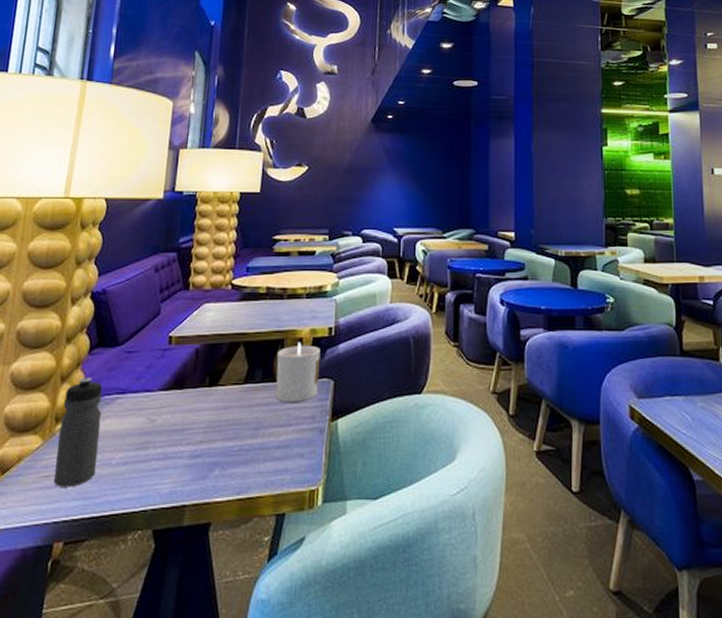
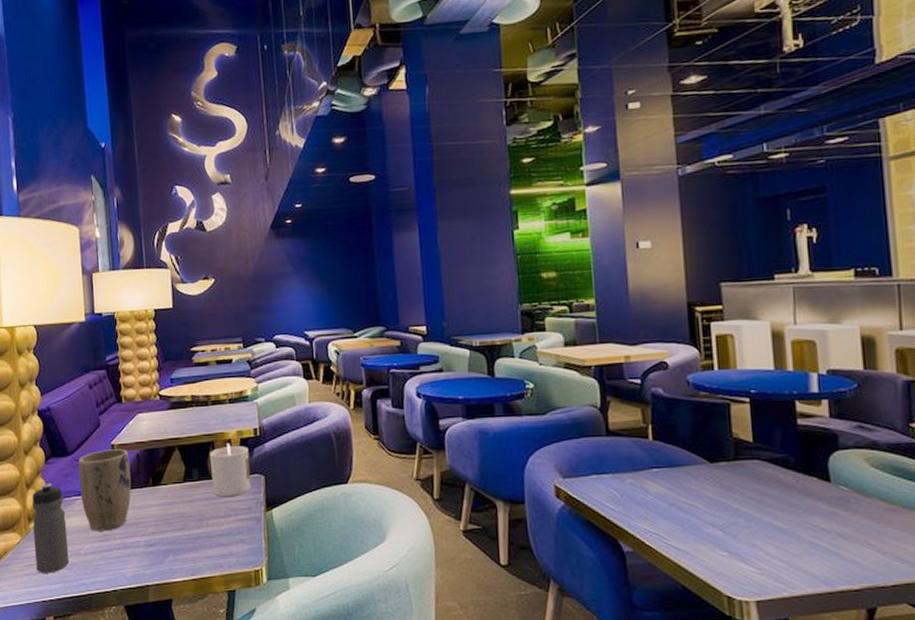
plant pot: none [123,341,188,438] -> present [78,449,132,531]

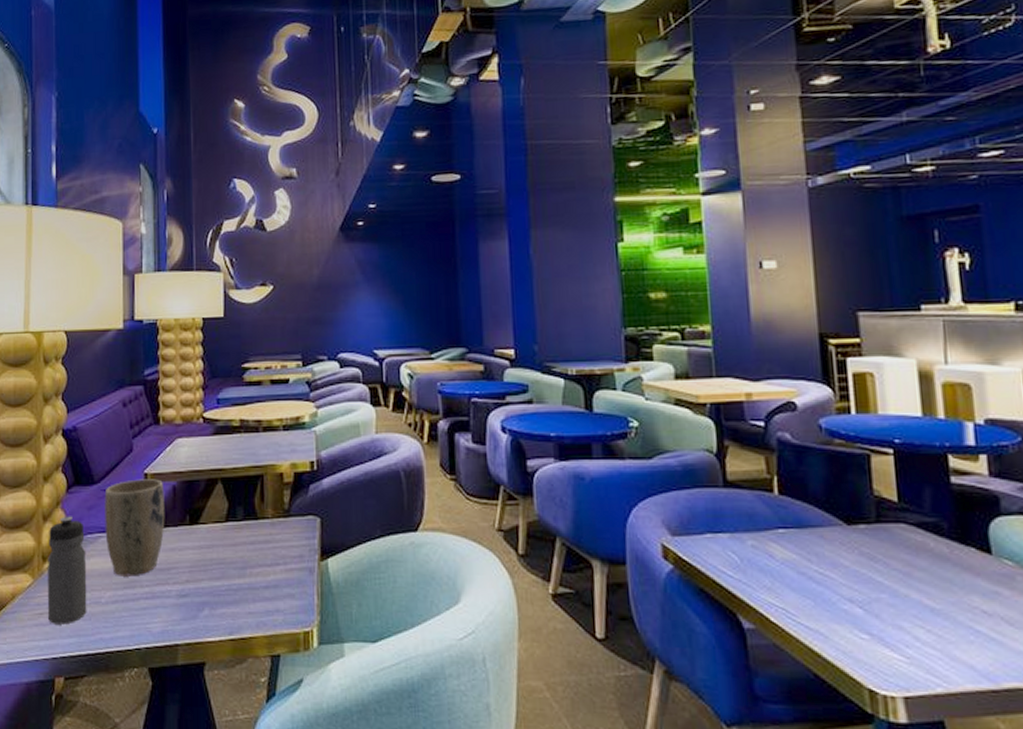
candle: present [210,443,251,496] -> none [258,477,304,541]

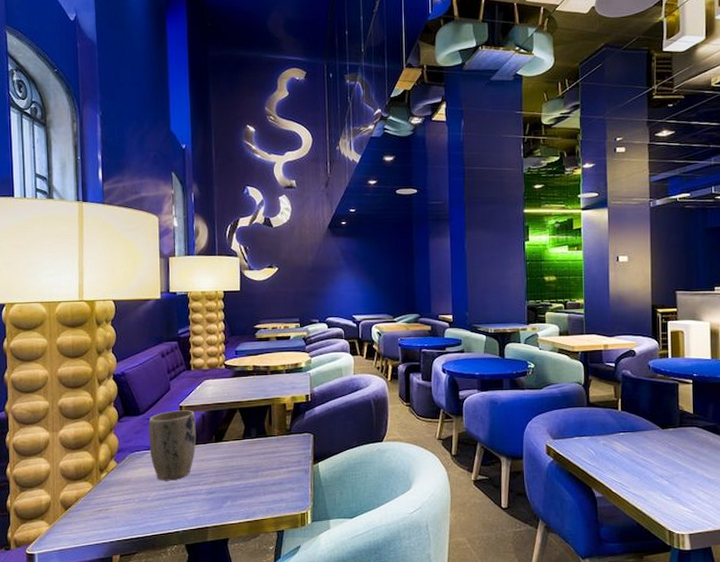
water bottle: present [48,516,87,625] -> none [104,439,137,518]

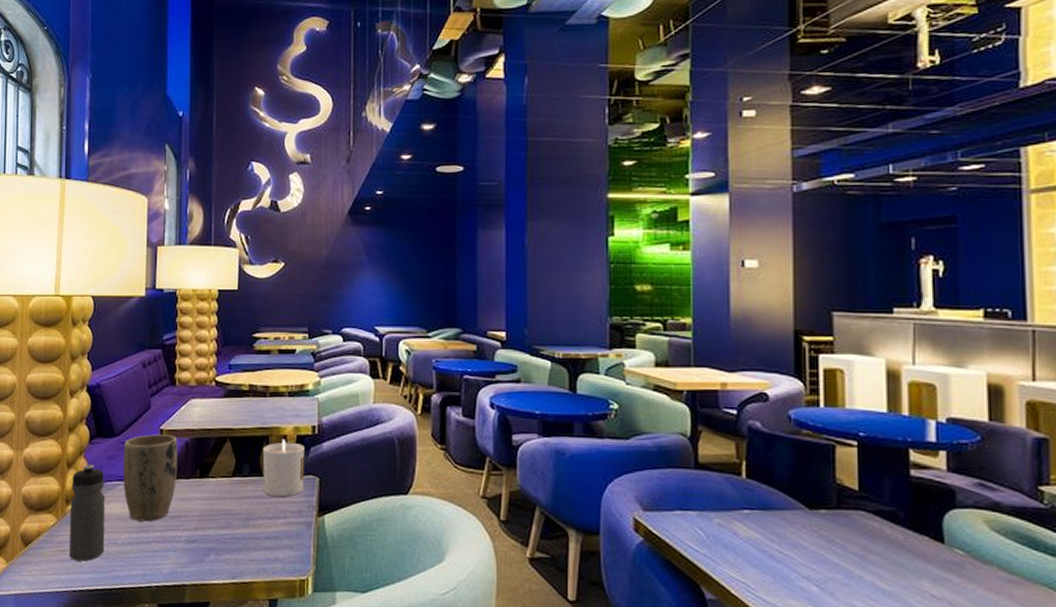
water bottle: none [104,439,137,518] -> present [70,464,106,562]
candle: none [267,406,302,451] -> present [263,439,305,497]

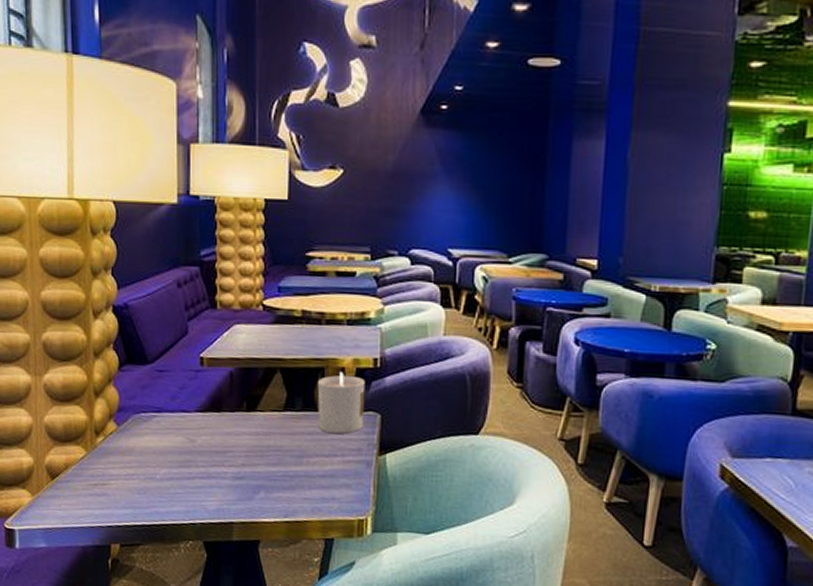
water bottle: present [70,464,106,562] -> none [101,393,142,496]
plant pot: present [123,434,178,522] -> none [158,362,221,457]

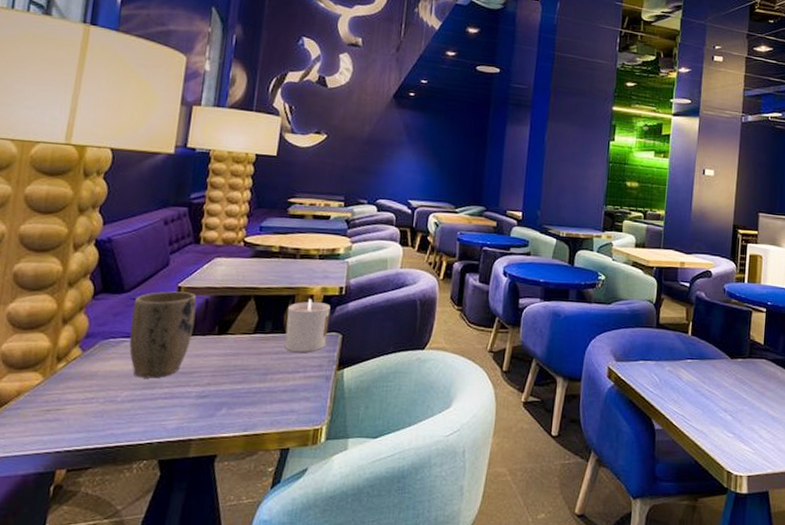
plant pot: none [158,362,221,457] -> present [129,291,197,378]

